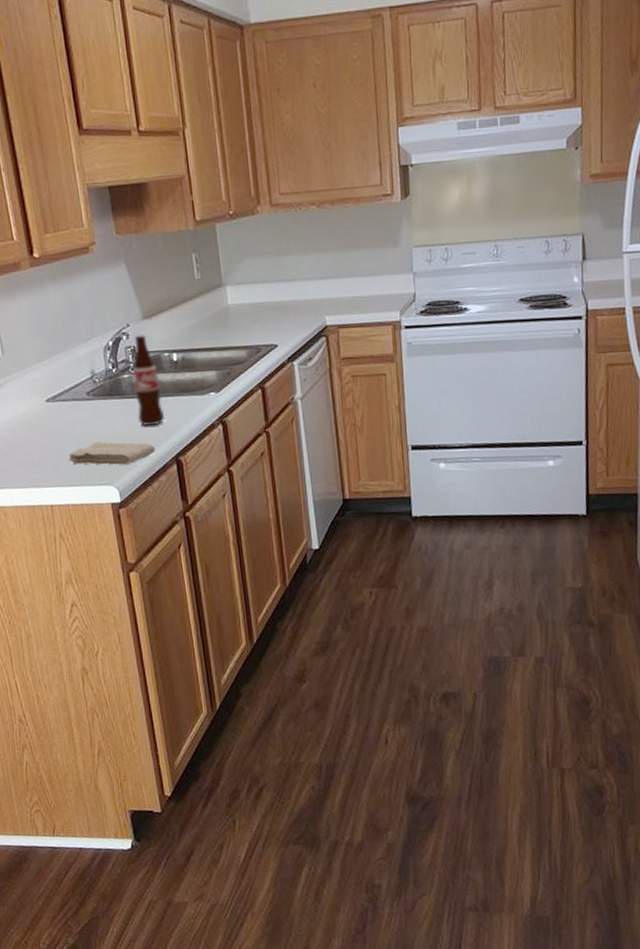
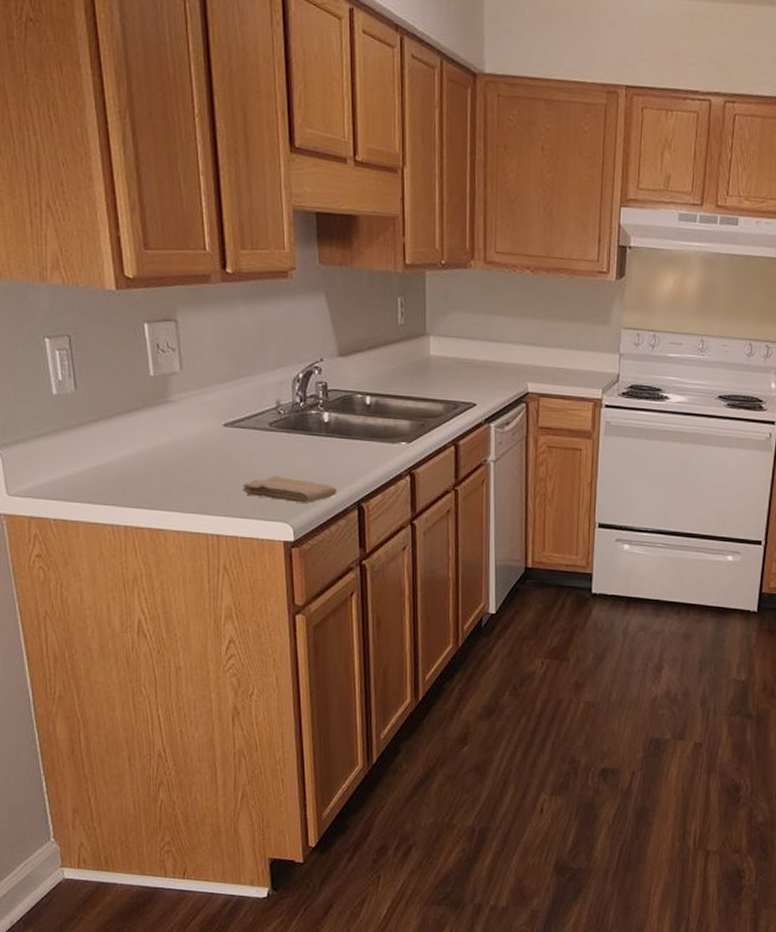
bottle: present [132,335,165,427] -> none [321,371,351,467]

